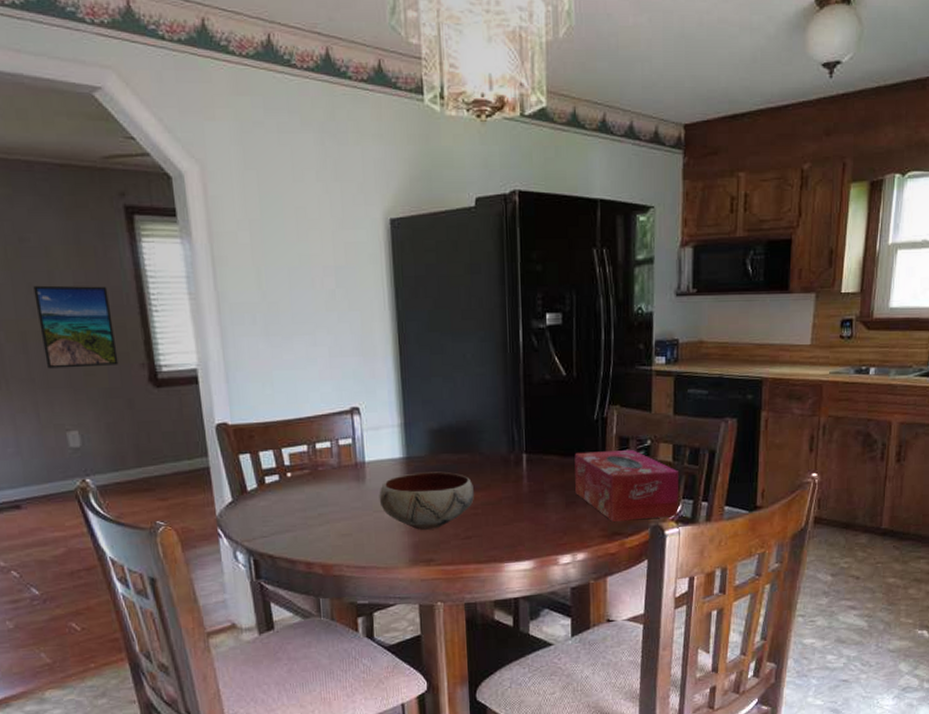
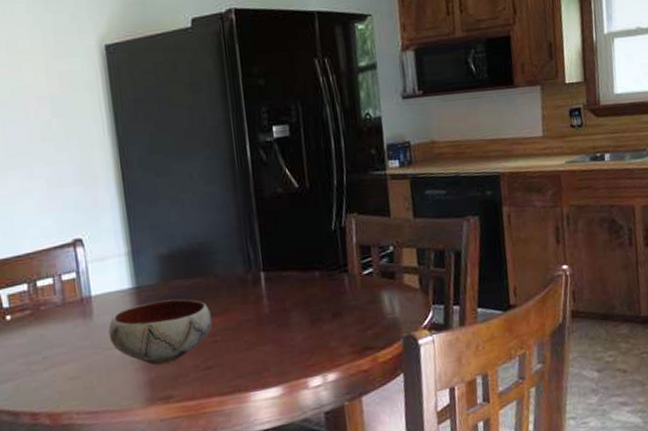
tissue box: present [574,450,680,521] -> none [315,258,430,336]

